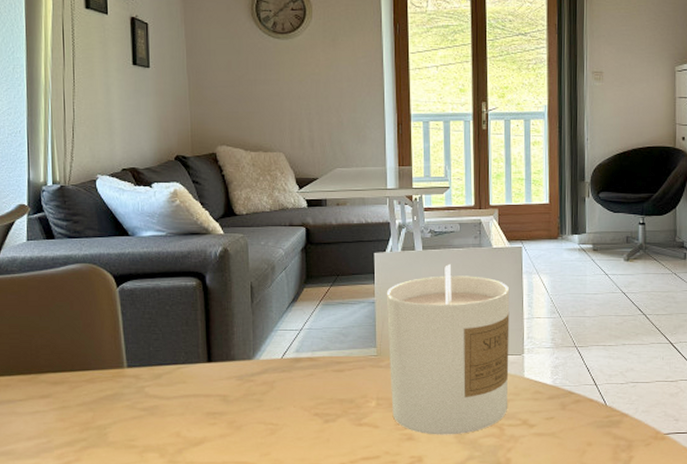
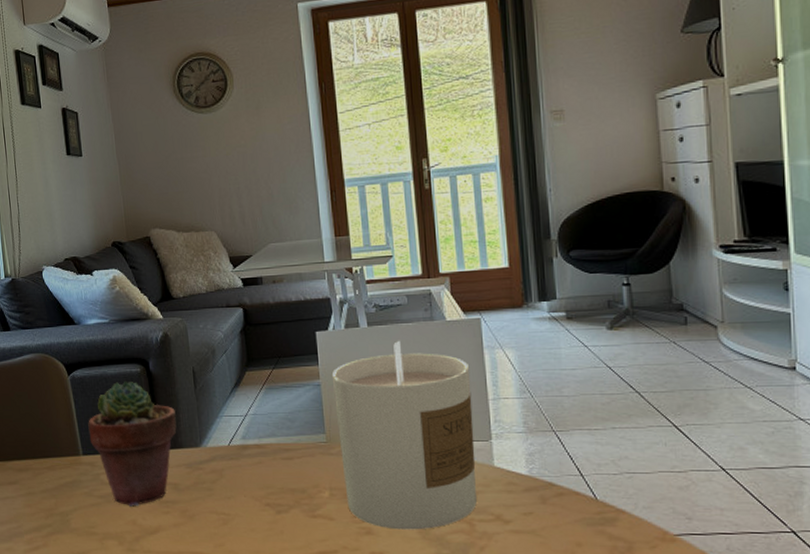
potted succulent: none [135,294,231,419] -> present [88,381,177,507]

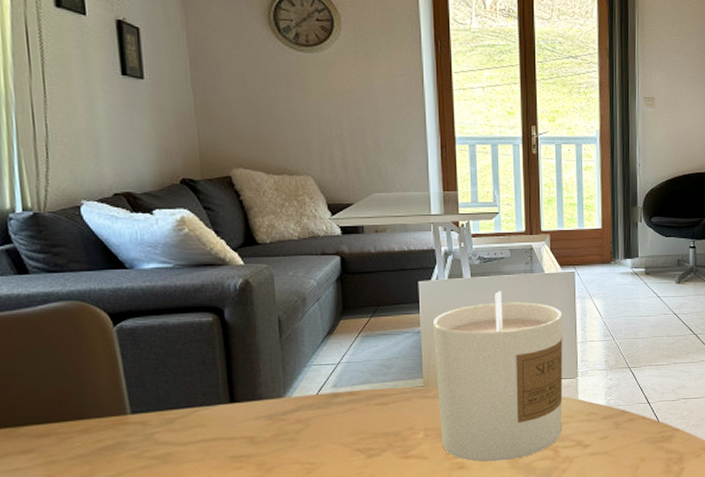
potted succulent: present [88,381,177,507] -> none [140,331,257,465]

